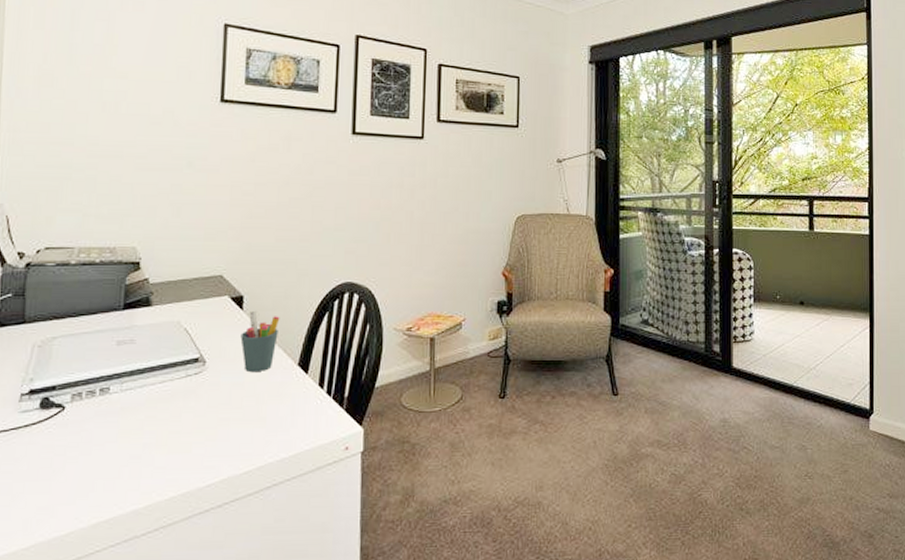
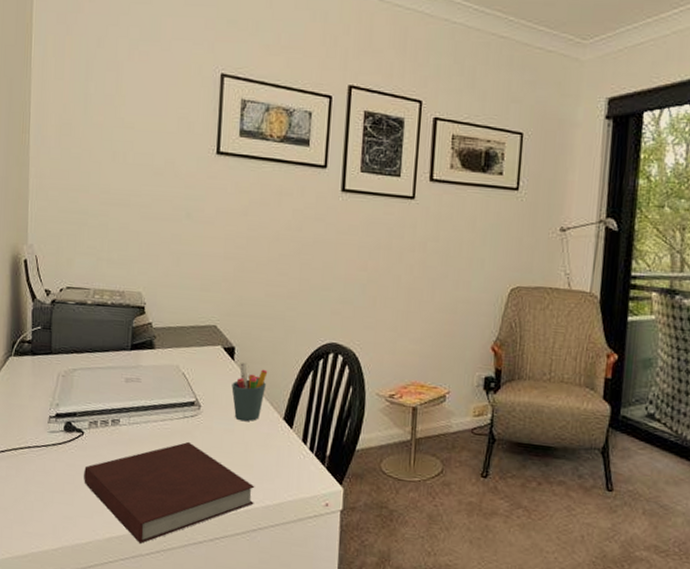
notebook: none [64,401,268,524] -> present [84,441,255,544]

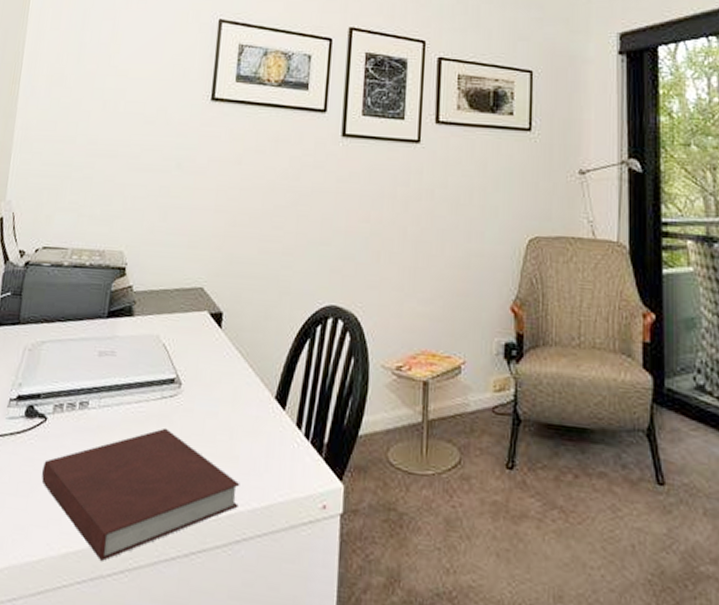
pen holder: present [231,362,268,422] -> none [217,329,259,402]

